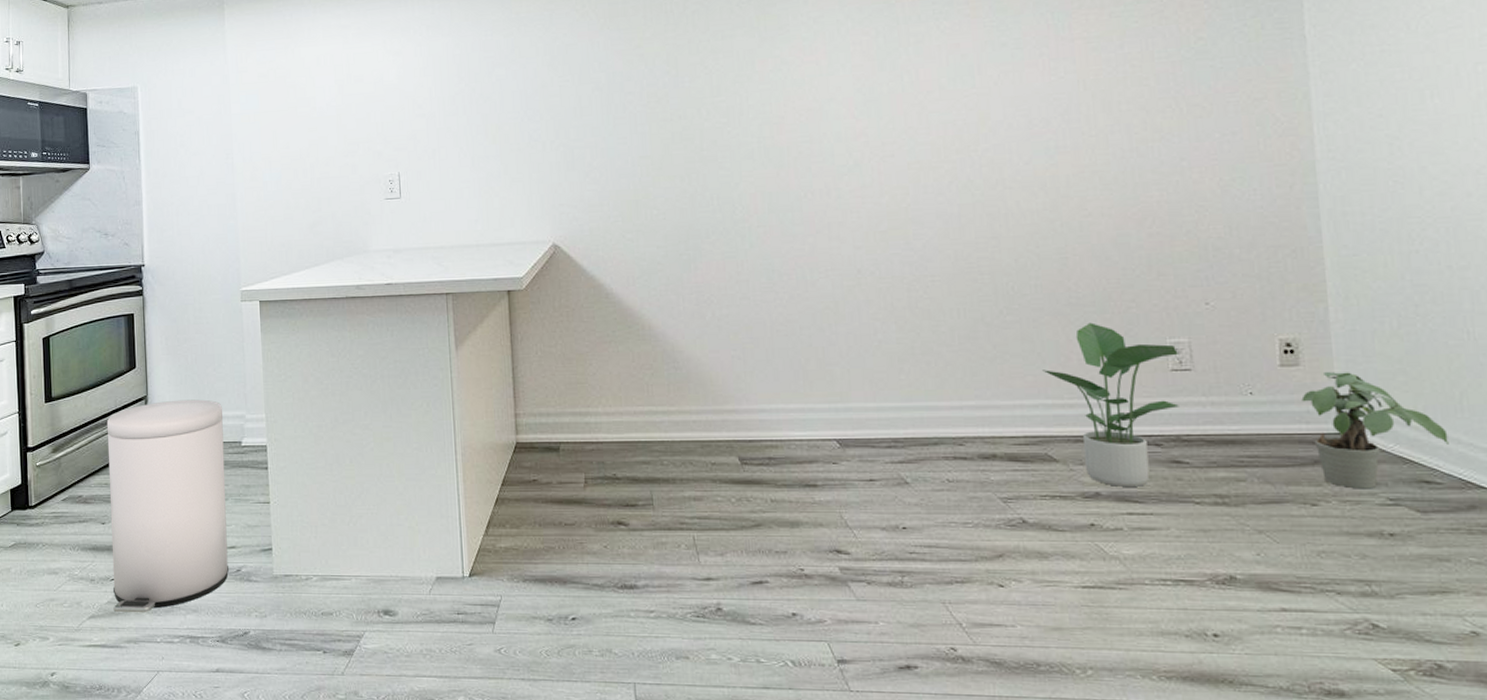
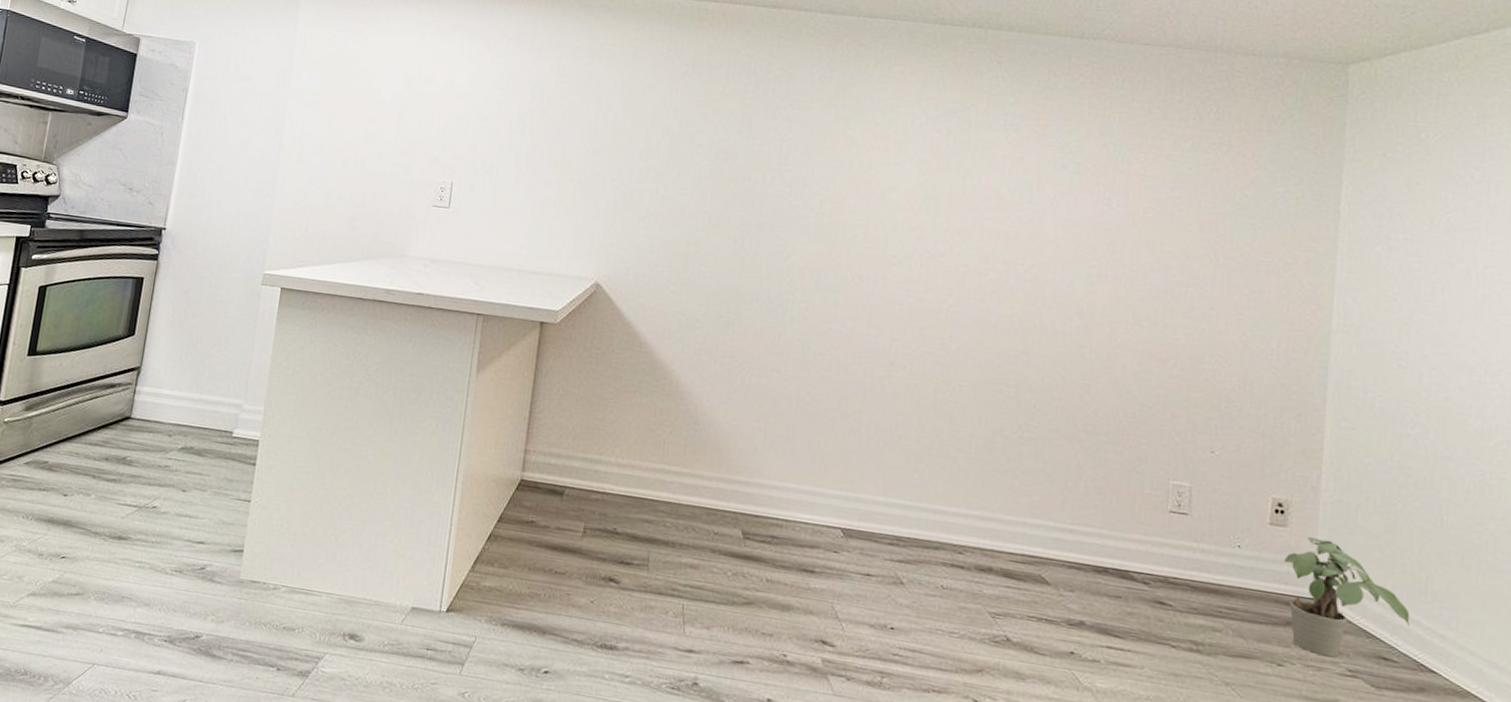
pedal bin: present [106,399,229,613] -> none [57,375,220,599]
potted plant: present [1042,322,1179,487] -> none [1050,452,1179,622]

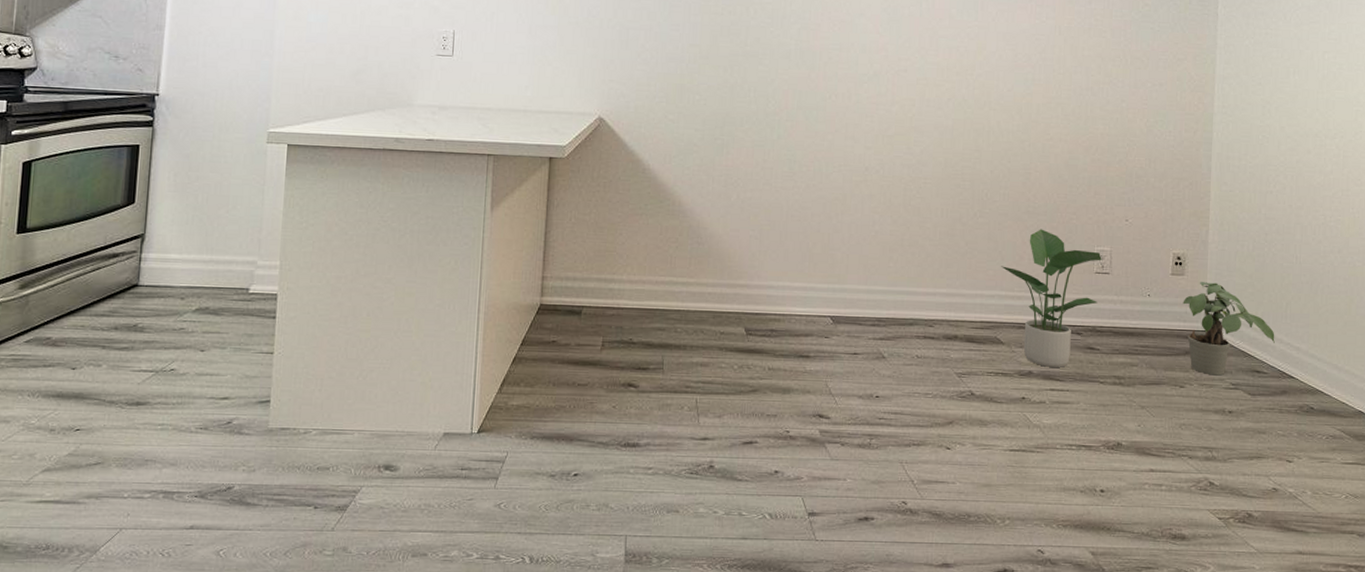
potted plant: none [1050,452,1179,622] -> present [1001,229,1102,367]

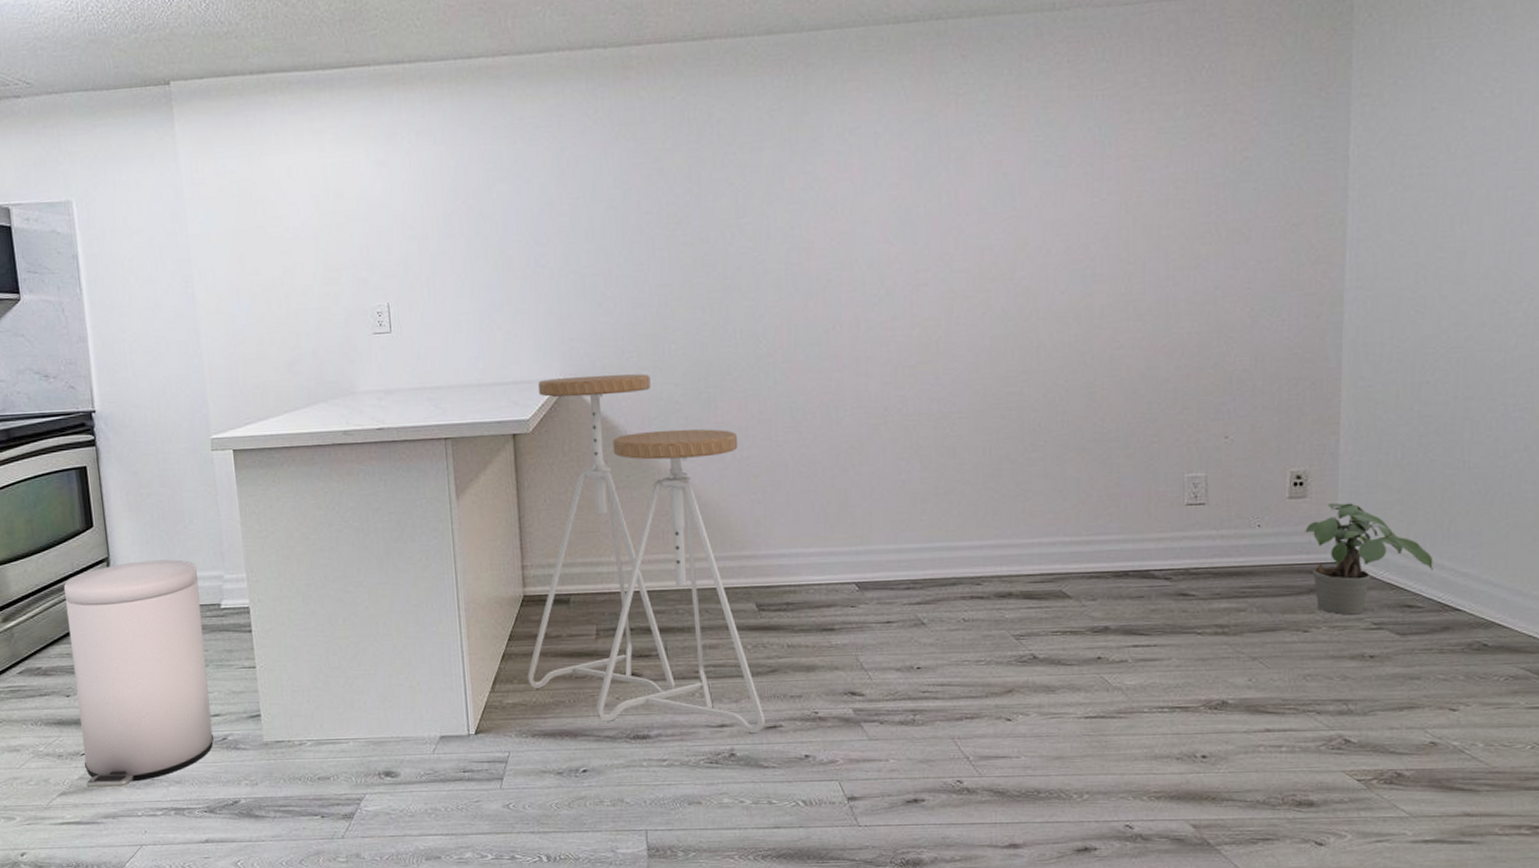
pedal bin: none [74,240,231,467] -> present [63,559,214,788]
bar stool: none [533,113,744,448] -> present [527,374,765,734]
potted plant: present [1001,229,1102,367] -> none [1063,458,1194,620]

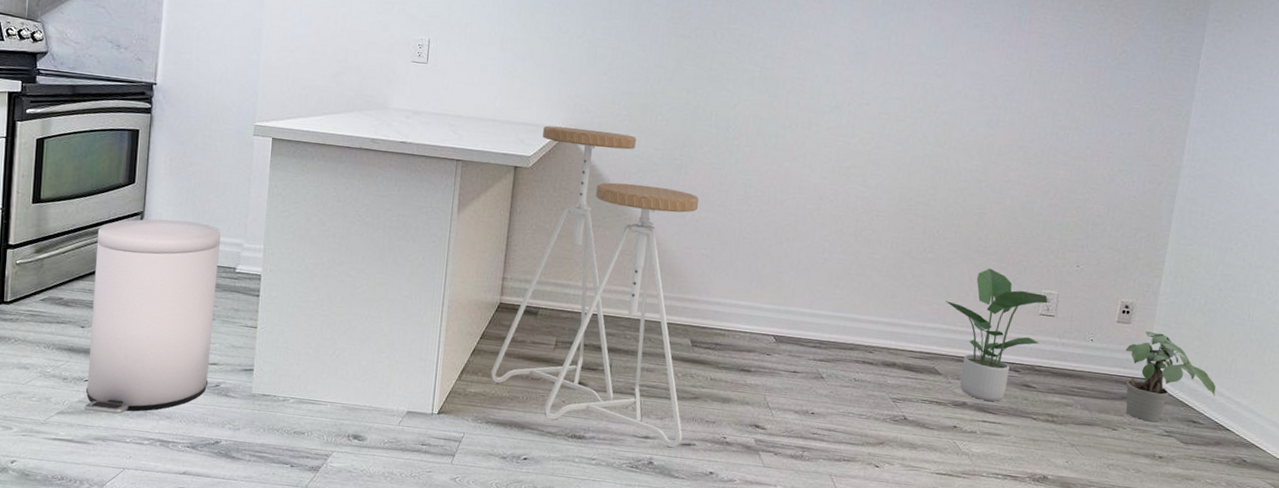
potted plant: none [1063,458,1194,620] -> present [946,268,1048,402]

